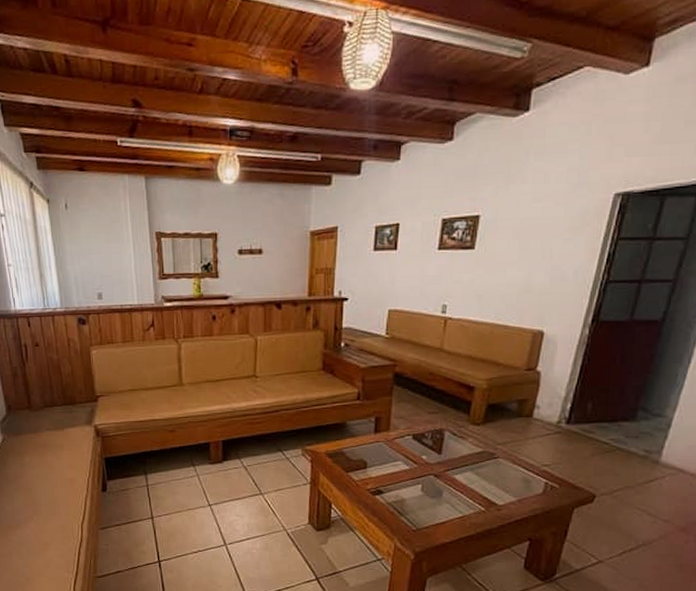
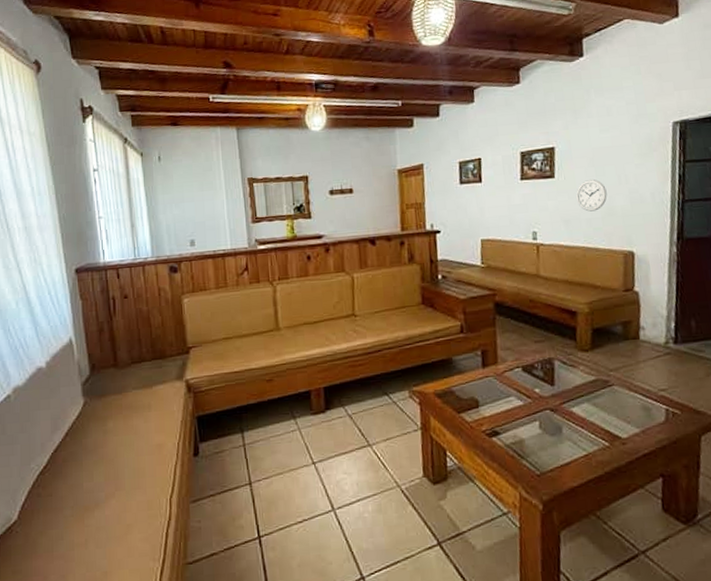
wall clock: none [494,252,527,287] -> present [576,179,608,212]

